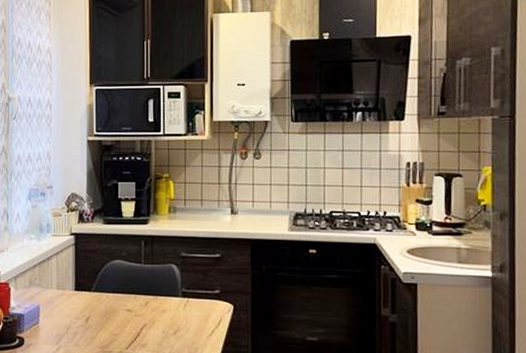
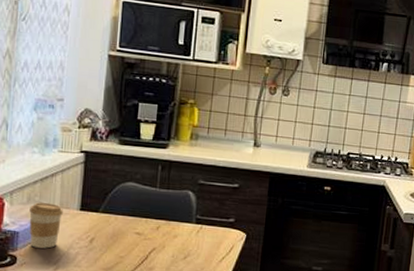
coffee cup: none [31,285,60,329] -> present [29,202,63,249]

